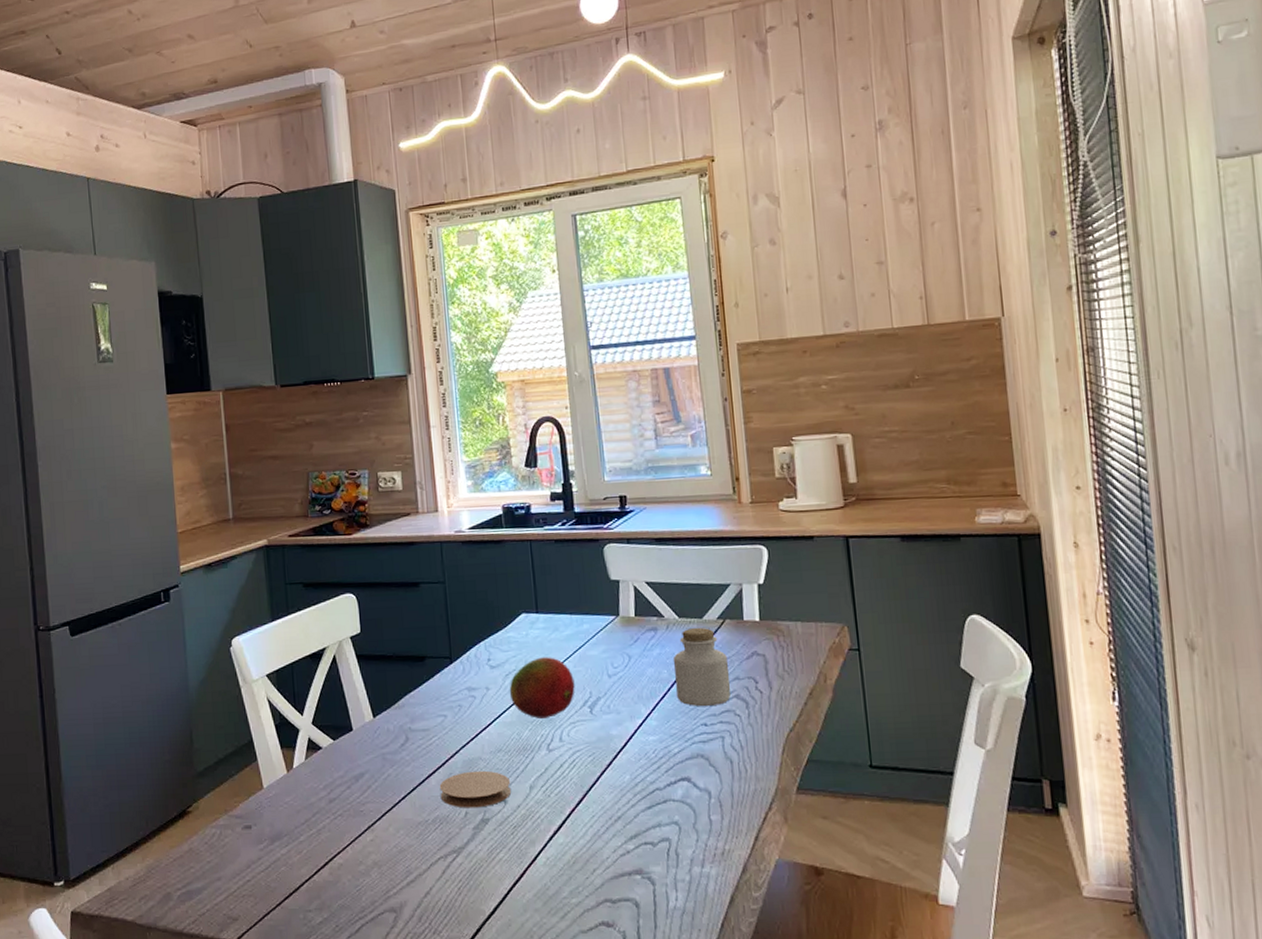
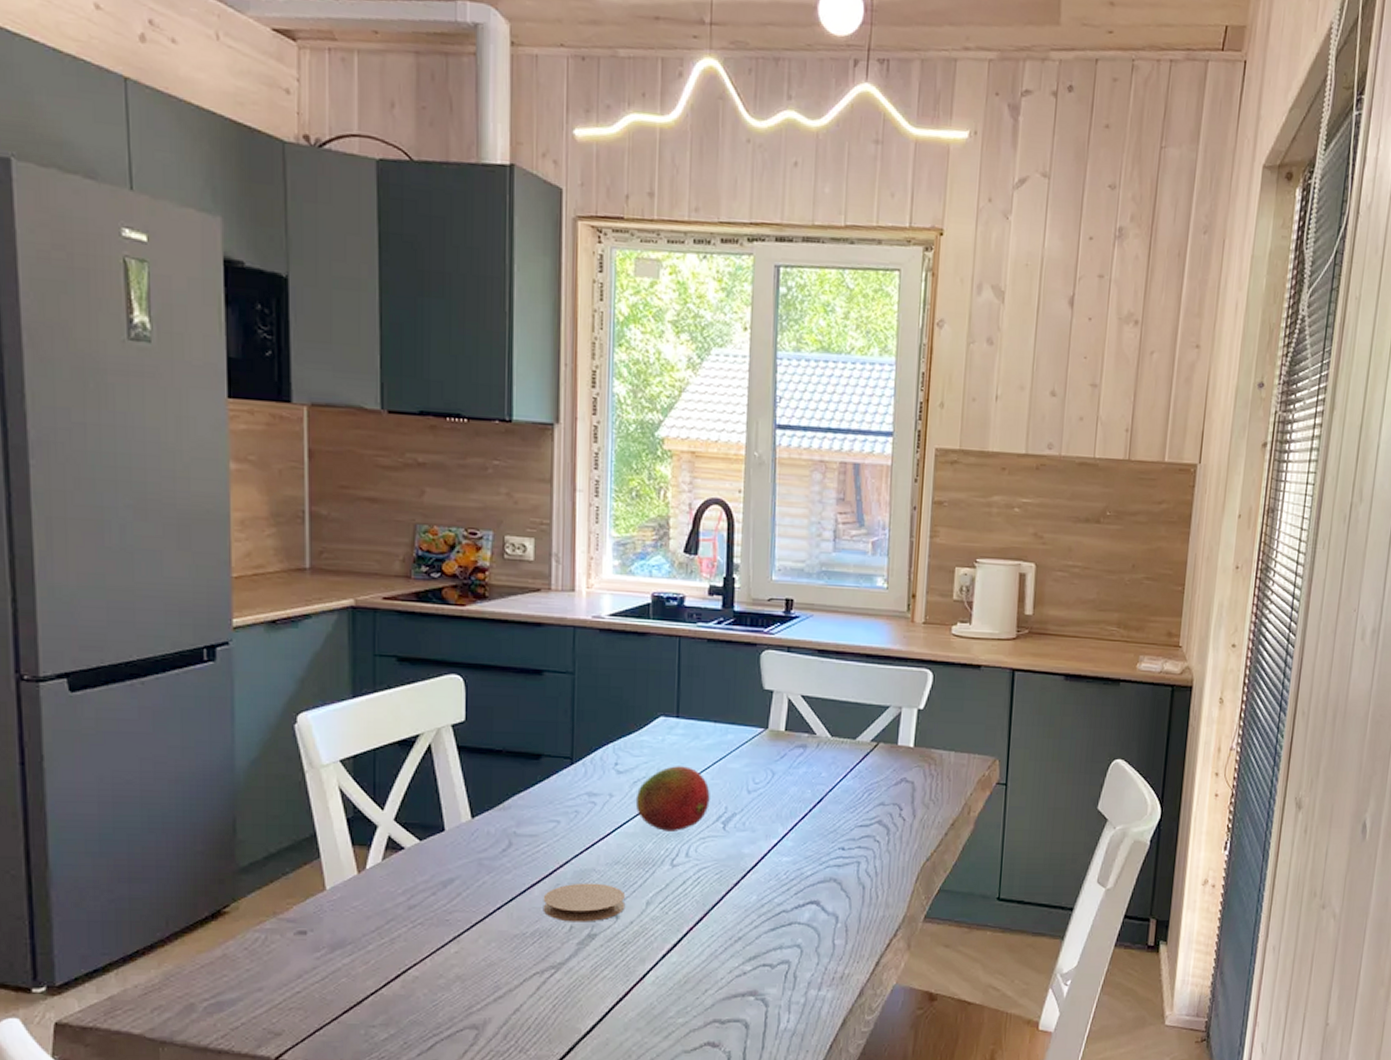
jar: present [672,627,731,707] -> none [818,748,876,831]

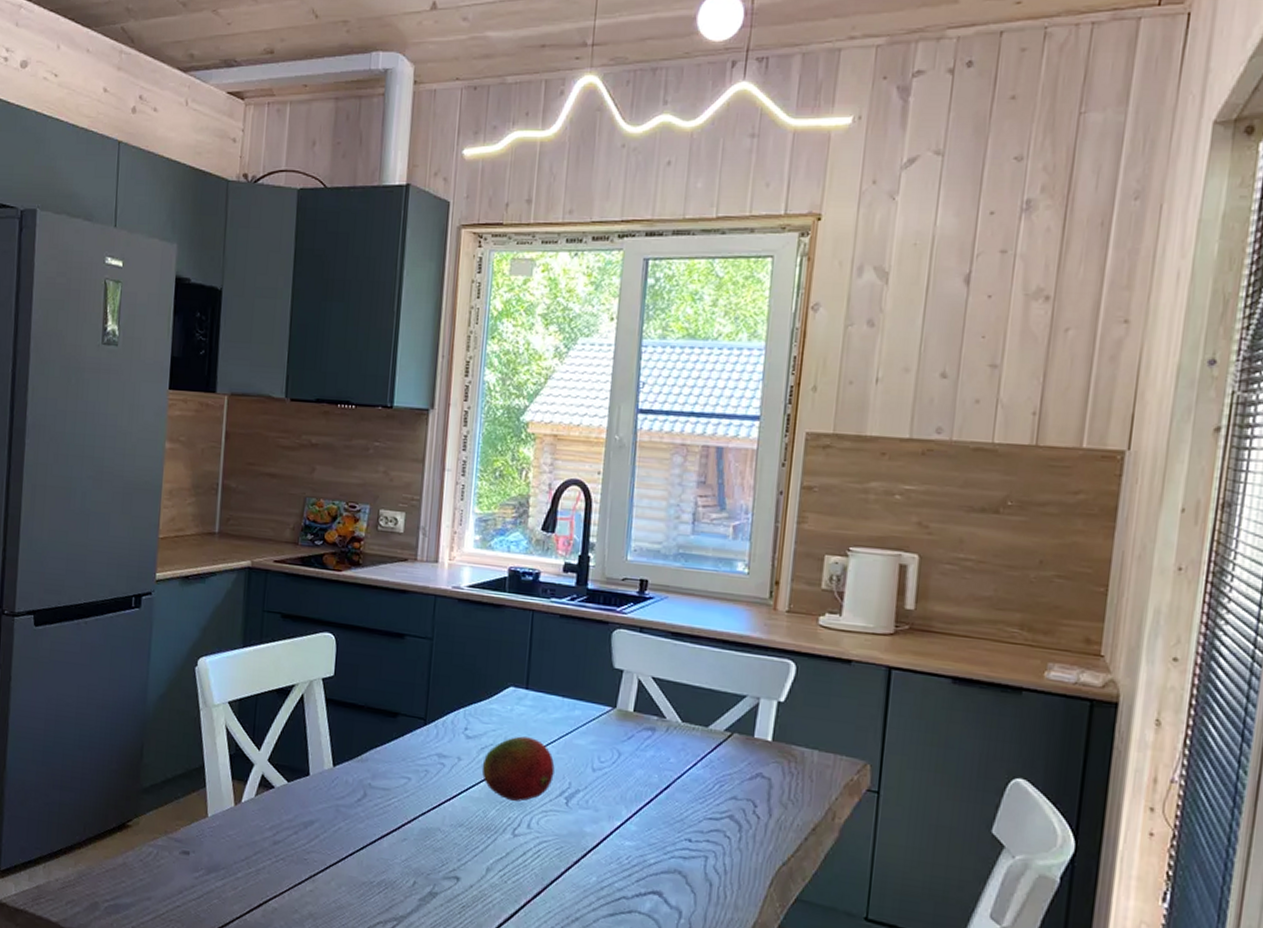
coaster: present [543,883,626,922] -> none [389,840,467,880]

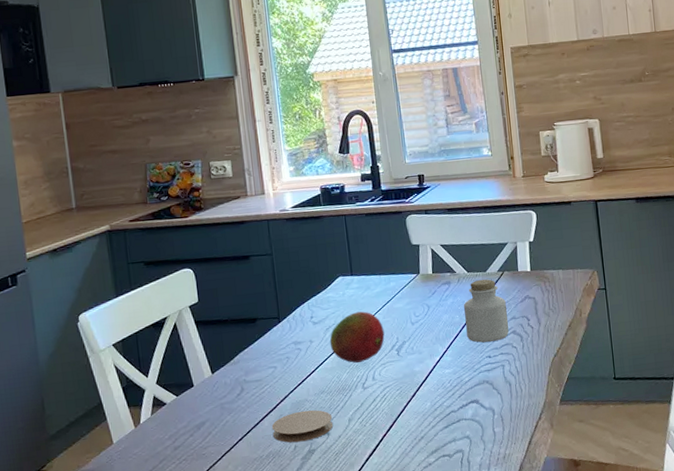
coaster: none [389,840,467,880] -> present [271,410,334,443]
jar: none [664,735,729,823] -> present [463,279,509,343]

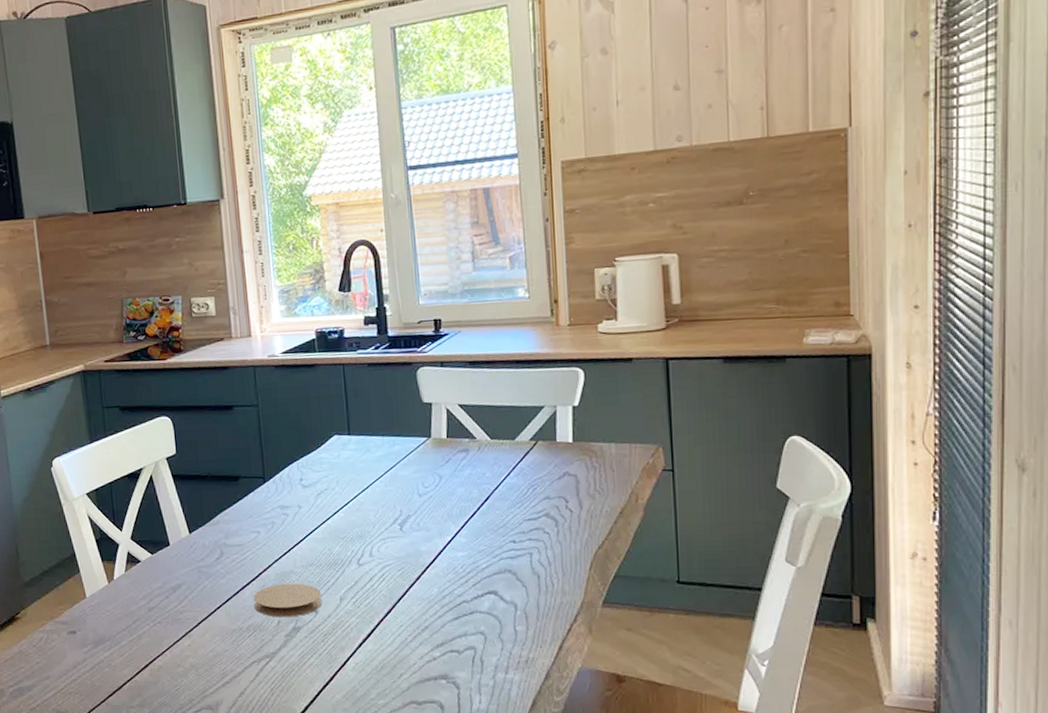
fruit: present [329,311,385,363] -> none [321,477,386,535]
jar: present [463,279,509,343] -> none [483,448,540,525]

